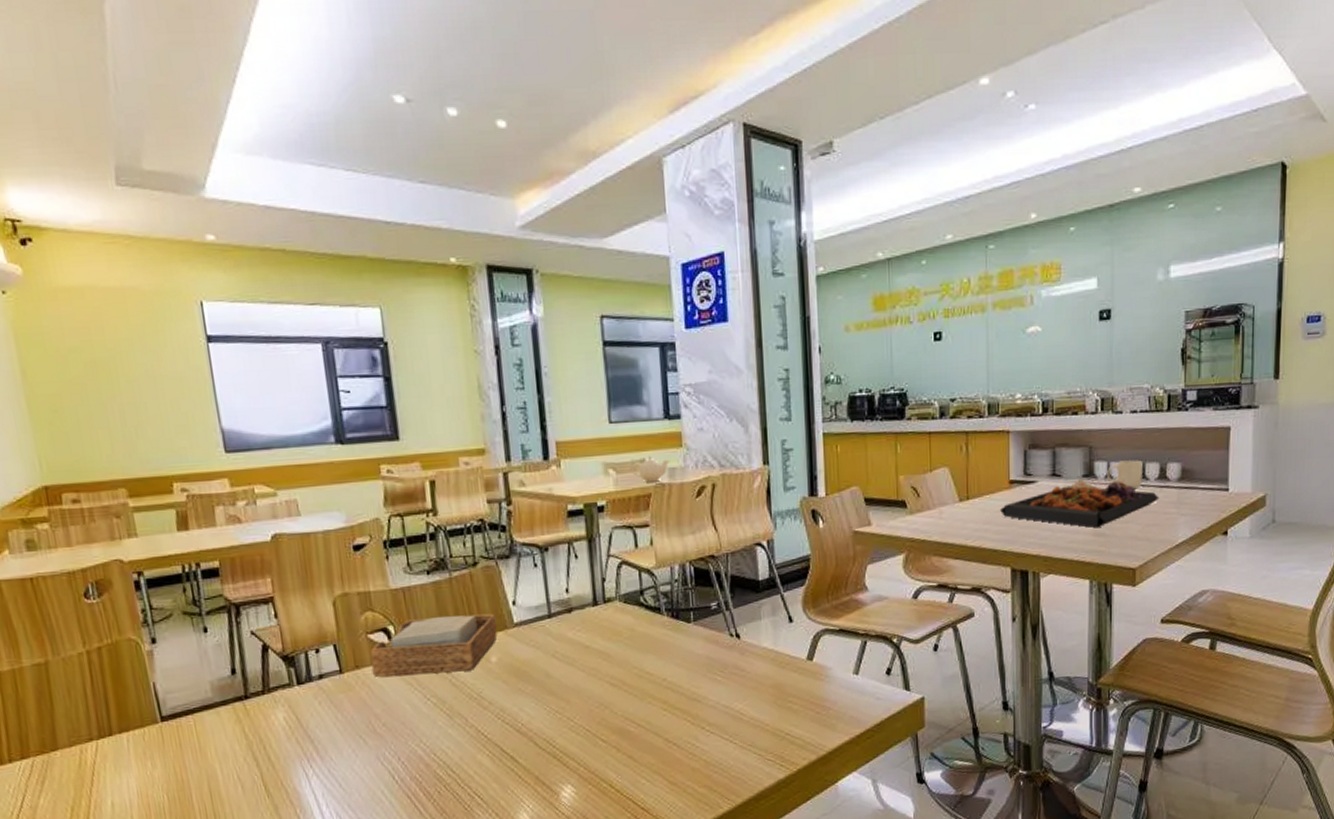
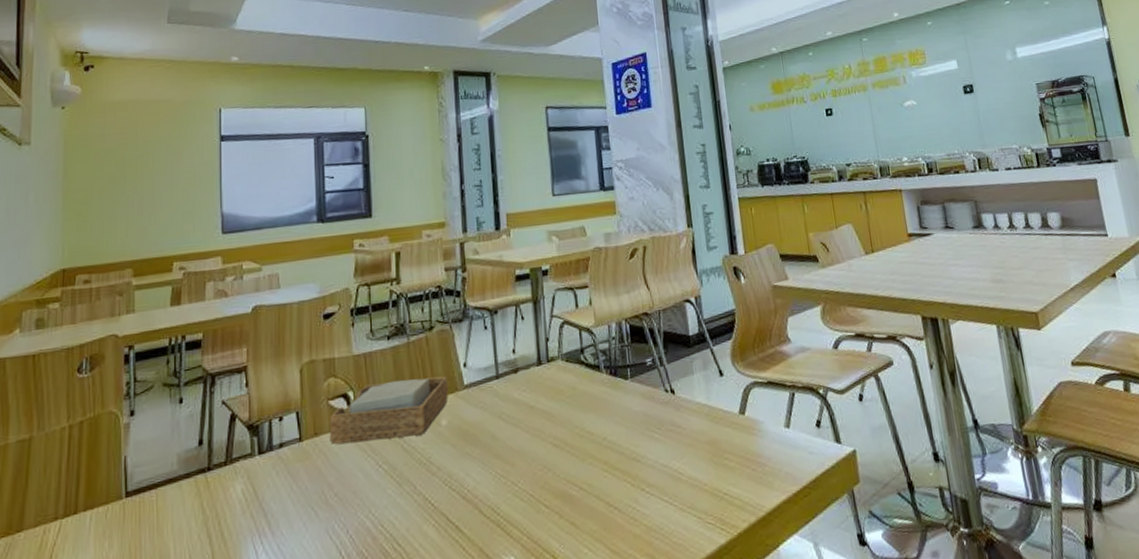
teapot: present [632,456,670,483] -> none [572,223,606,247]
food tray: present [1000,476,1160,527] -> none [903,228,1046,275]
cup: present [1107,460,1143,488] -> none [994,211,1028,237]

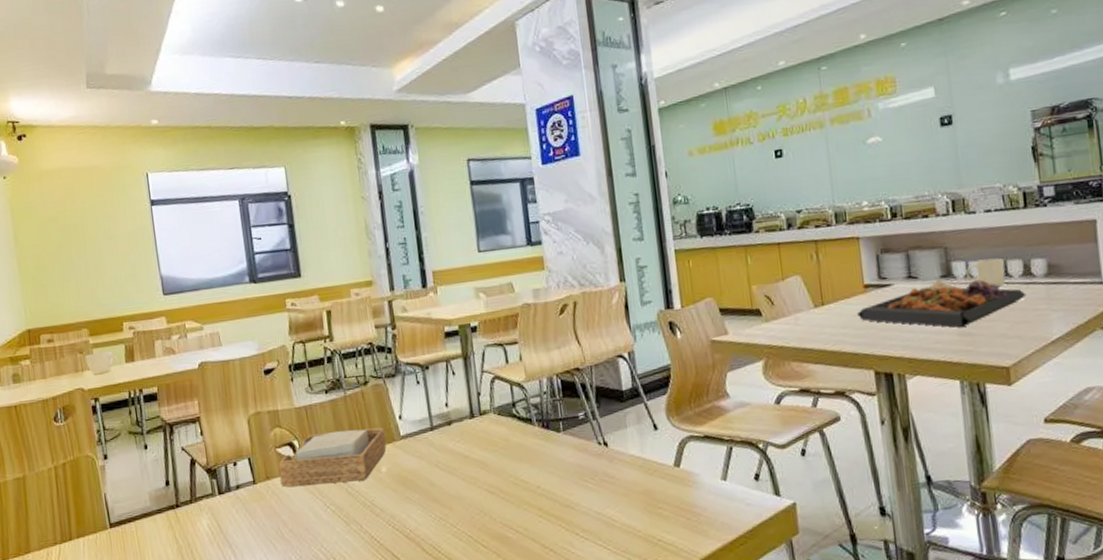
cup: none [123,293,162,320] -> present [84,351,118,375]
food tray: none [903,228,1046,275] -> present [857,277,1027,327]
cup: none [994,211,1028,237] -> present [966,258,1006,286]

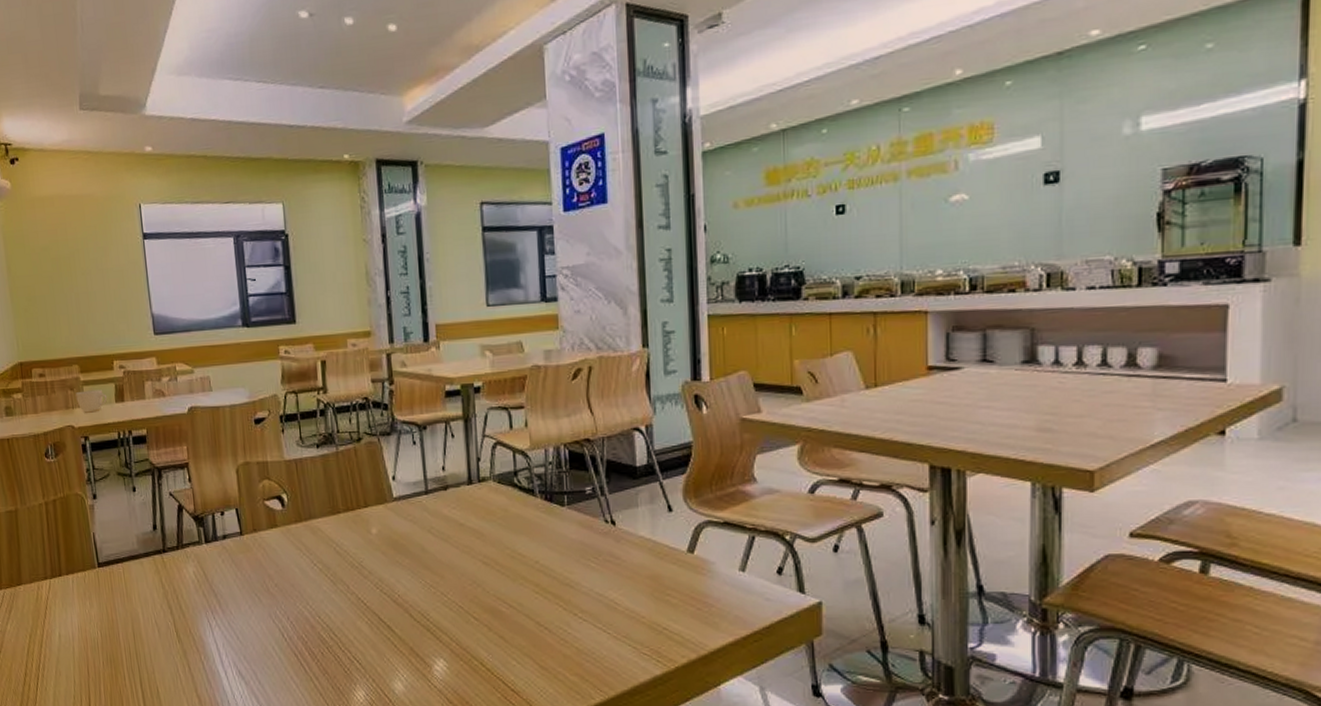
napkin holder: present [279,427,387,488] -> none [266,487,378,542]
food tray: present [857,277,1027,327] -> none [916,362,1127,421]
cup: present [966,258,1006,286] -> none [1055,344,1103,377]

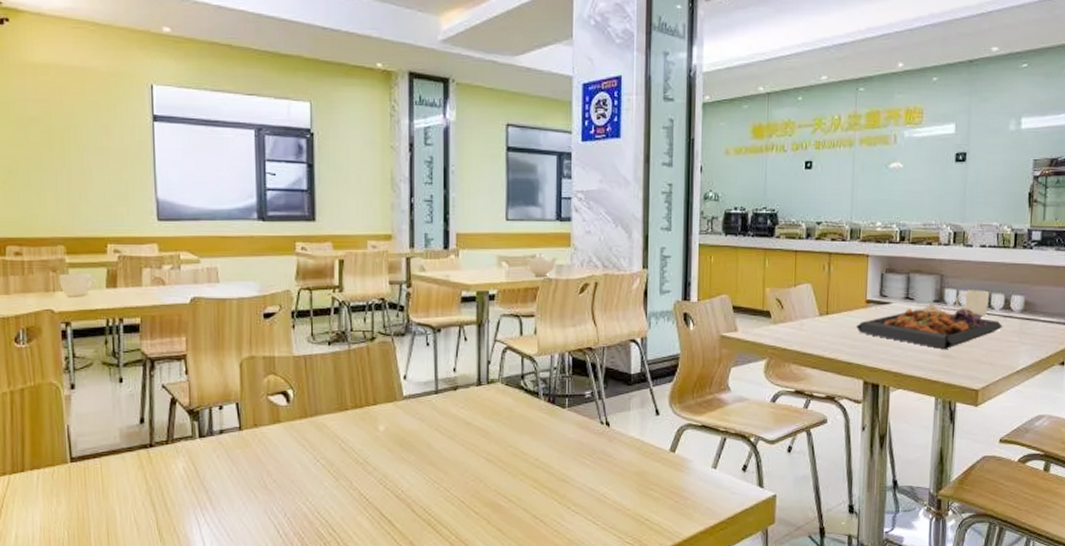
teapot: none [508,338,546,365] -> present [523,252,558,277]
food tray: none [916,362,1127,421] -> present [856,301,1003,349]
cup: none [1055,344,1103,377] -> present [956,290,989,316]

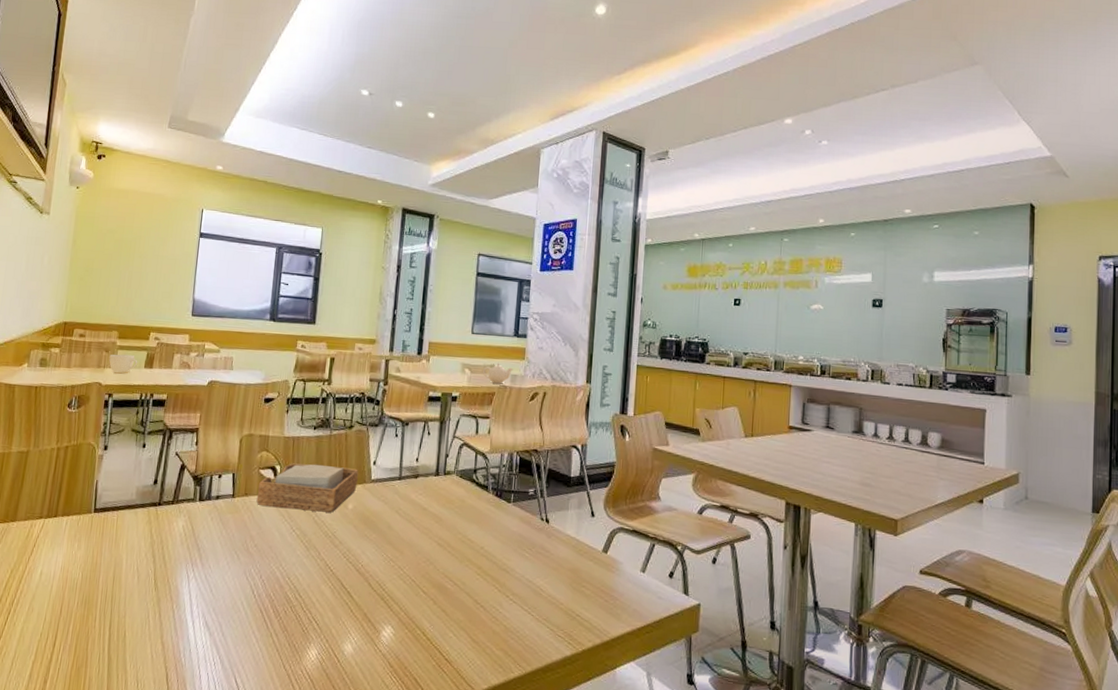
napkin holder: none [268,384,387,437] -> present [256,463,359,513]
food tray: present [856,301,1003,349] -> none [779,432,921,478]
cup: present [956,290,989,316] -> none [874,424,906,449]

